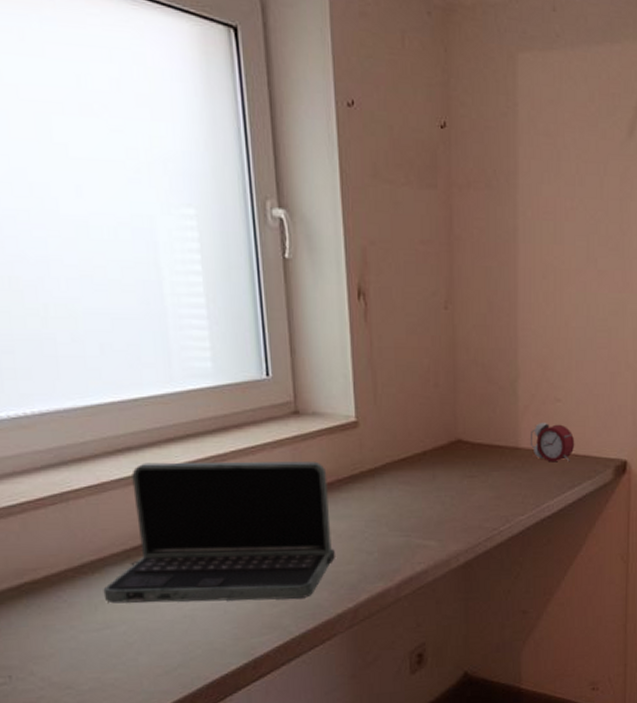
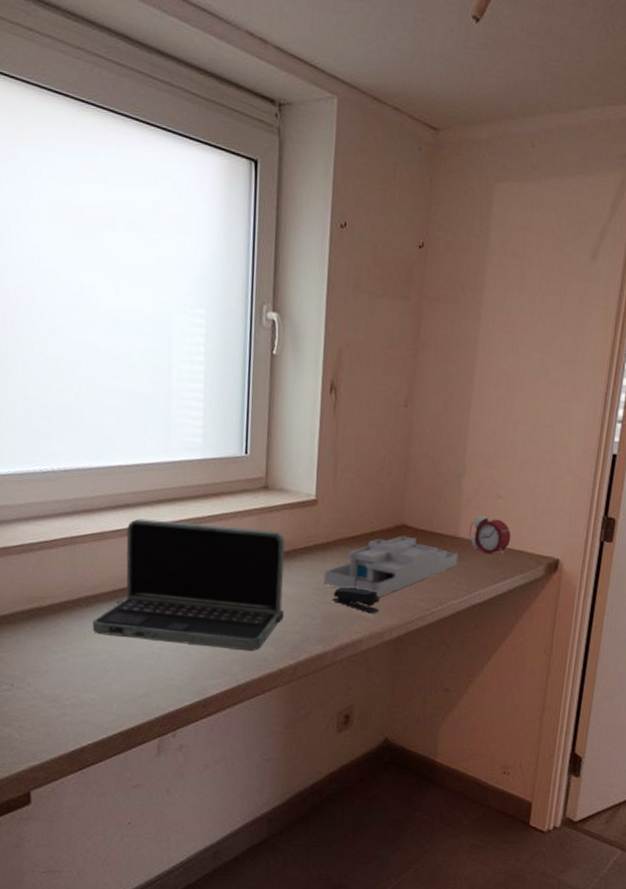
desk organizer: none [375,452,522,522] -> present [323,535,459,597]
stapler: none [388,514,442,541] -> present [332,586,380,614]

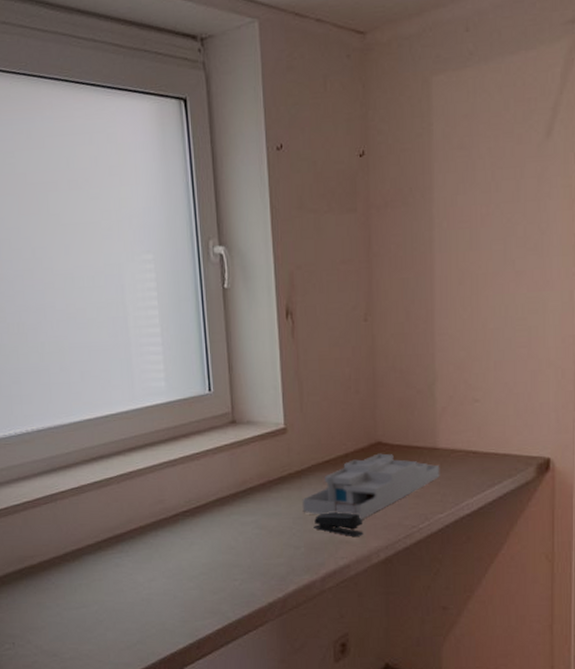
laptop: present [92,518,286,651] -> none [81,465,266,588]
alarm clock: present [468,516,511,554] -> none [448,423,495,461]

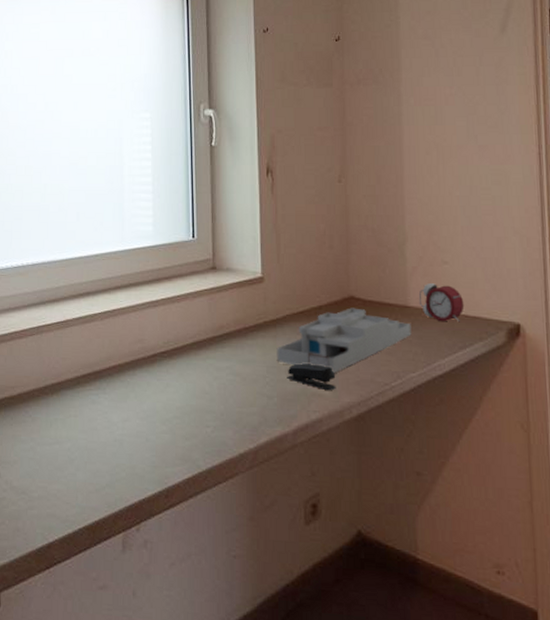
alarm clock: none [448,423,495,461] -> present [418,283,465,321]

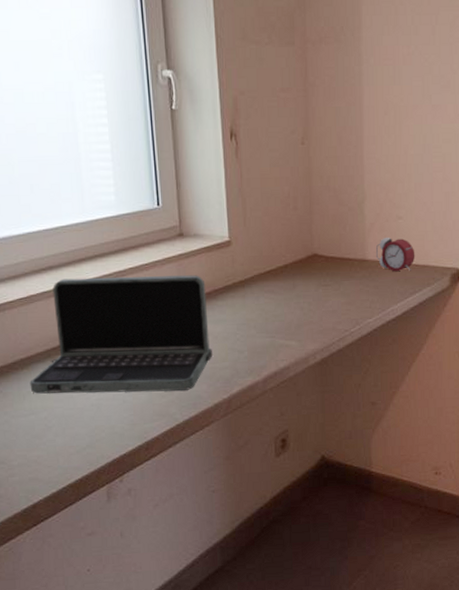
laptop: none [57,305,240,435] -> present [30,275,212,394]
desk organizer: present [276,308,412,373] -> none [245,264,369,325]
stapler: present [287,363,336,391] -> none [256,318,302,341]

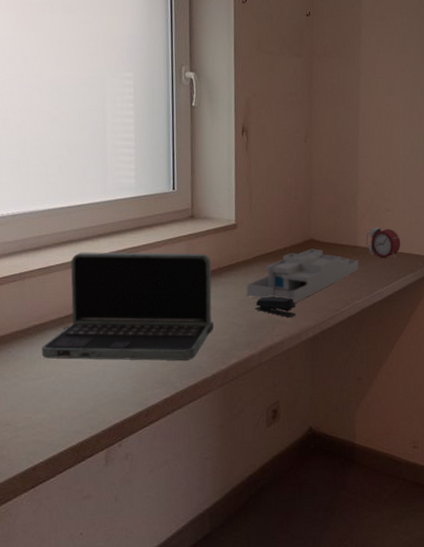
desk organizer: none [245,264,369,325] -> present [246,248,359,303]
stapler: none [256,318,302,341] -> present [255,296,296,318]

